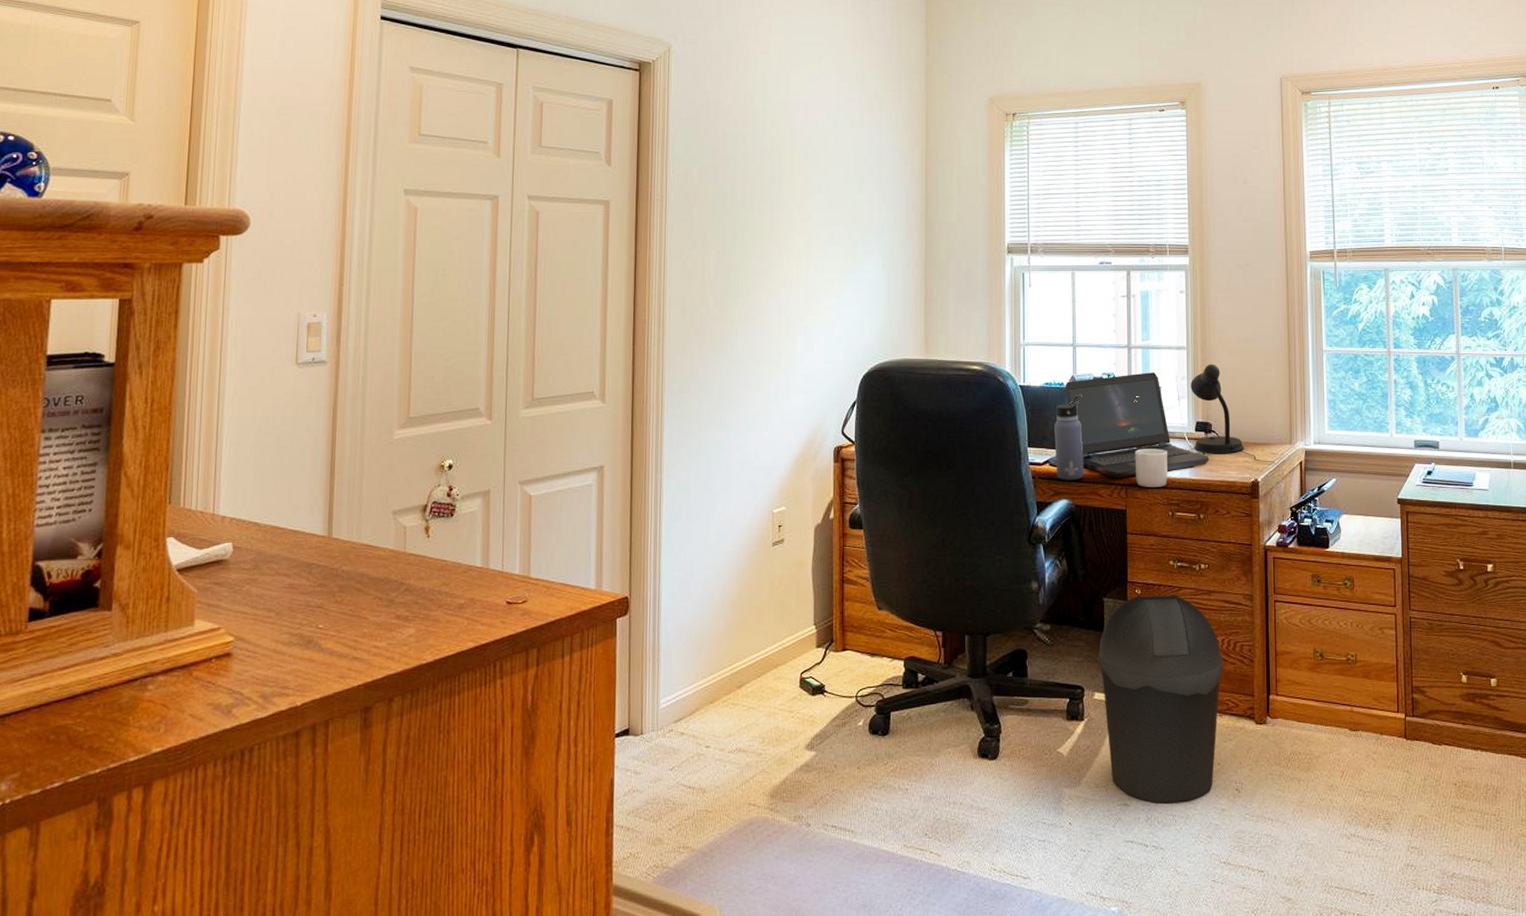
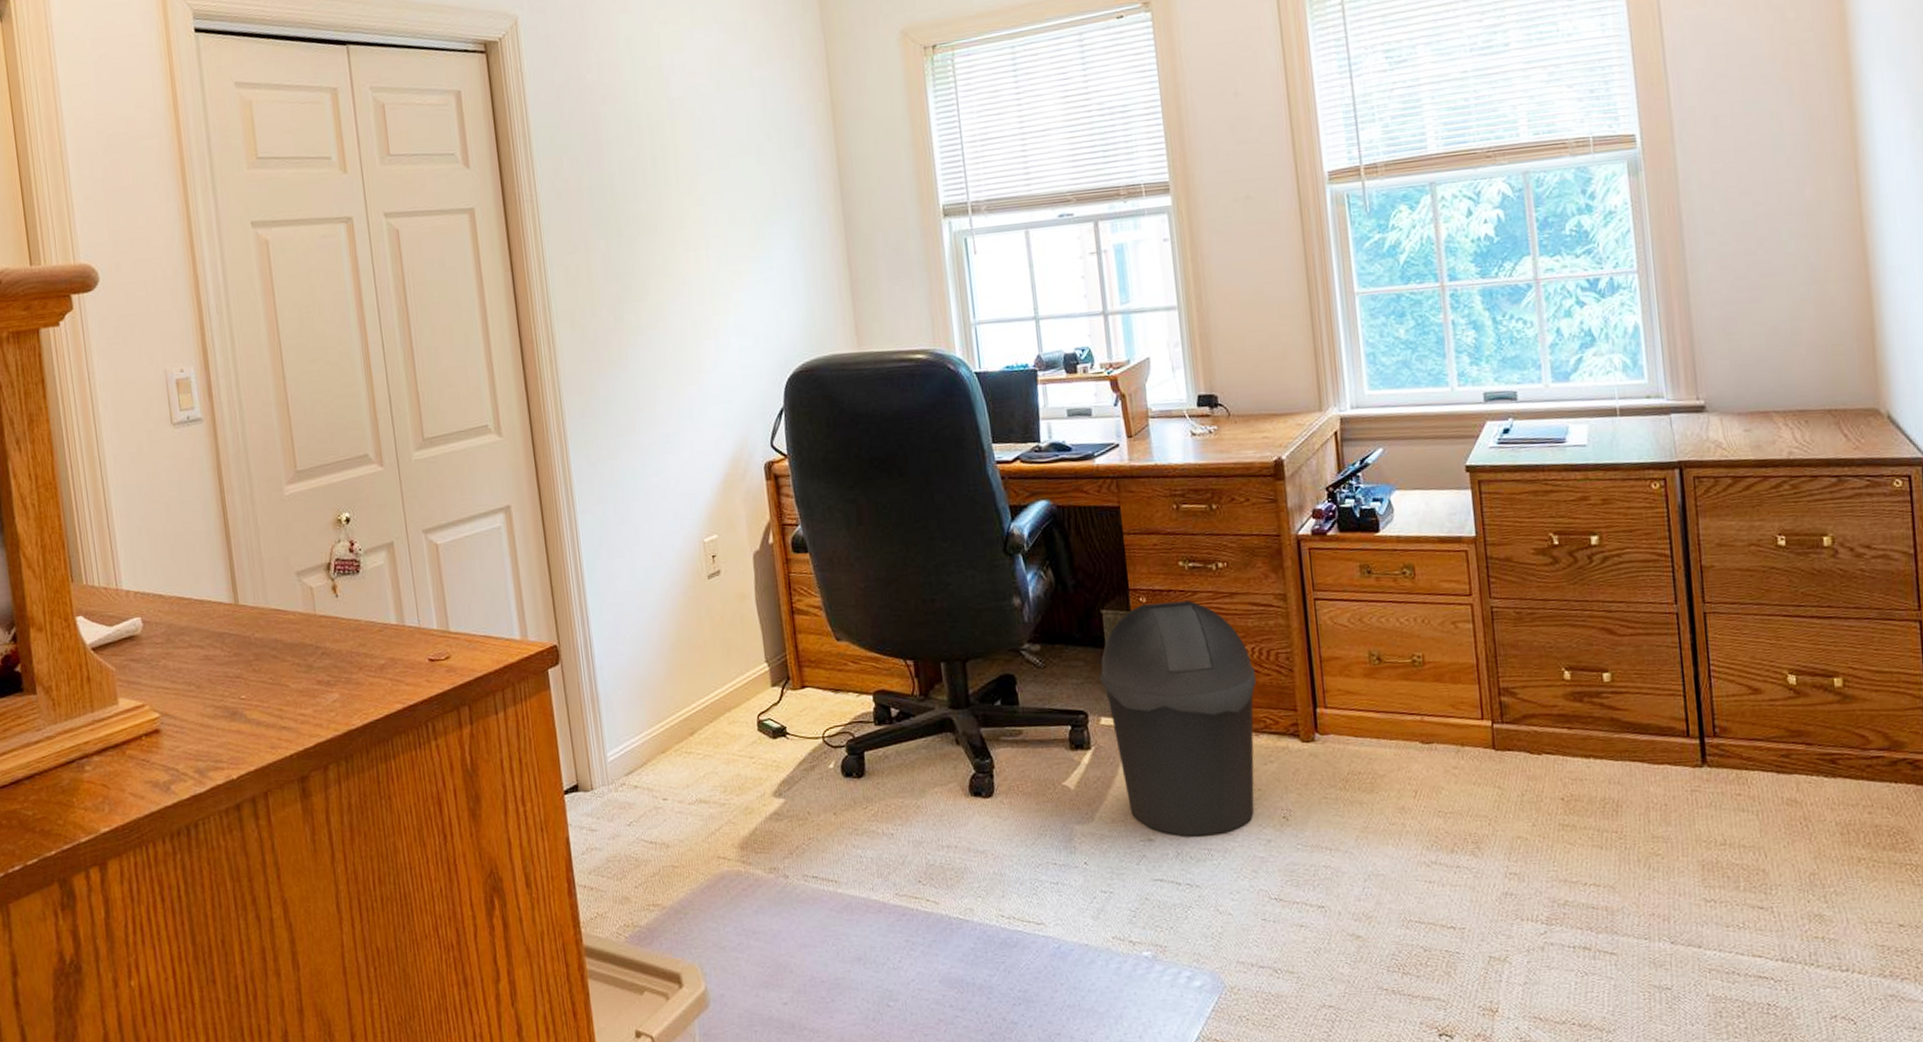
water bottle: present [1054,393,1084,481] -> none [1021,374,1064,479]
laptop computer: present [1065,372,1209,479] -> none [1030,341,1218,472]
mug: present [1134,449,1168,487] -> none [1123,431,1168,479]
desk lamp: present [1190,364,1274,463] -> none [1186,323,1301,437]

